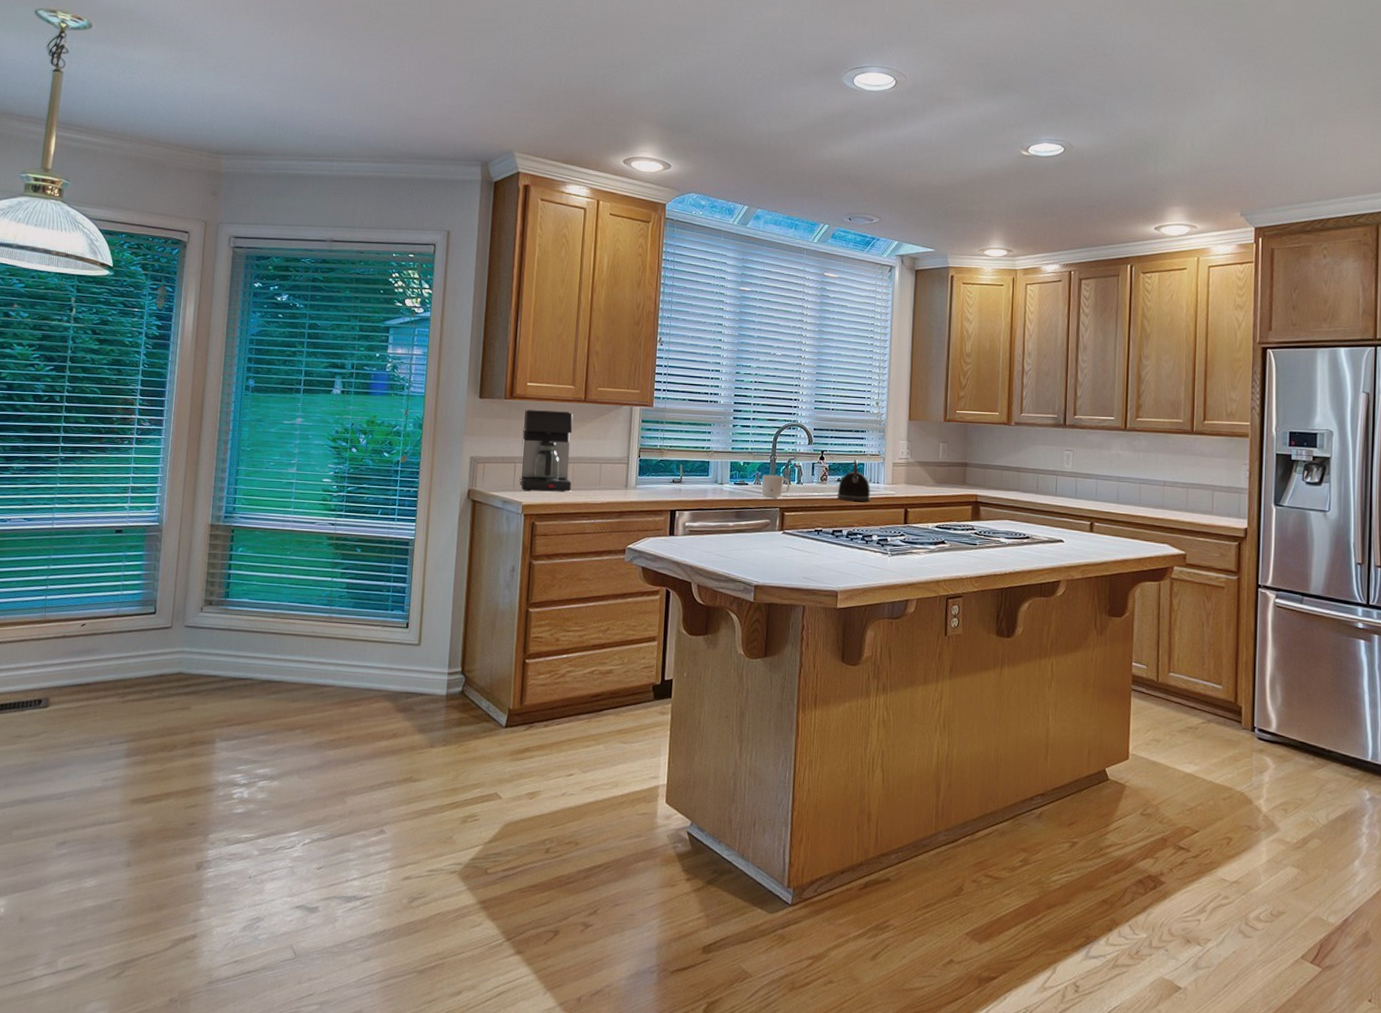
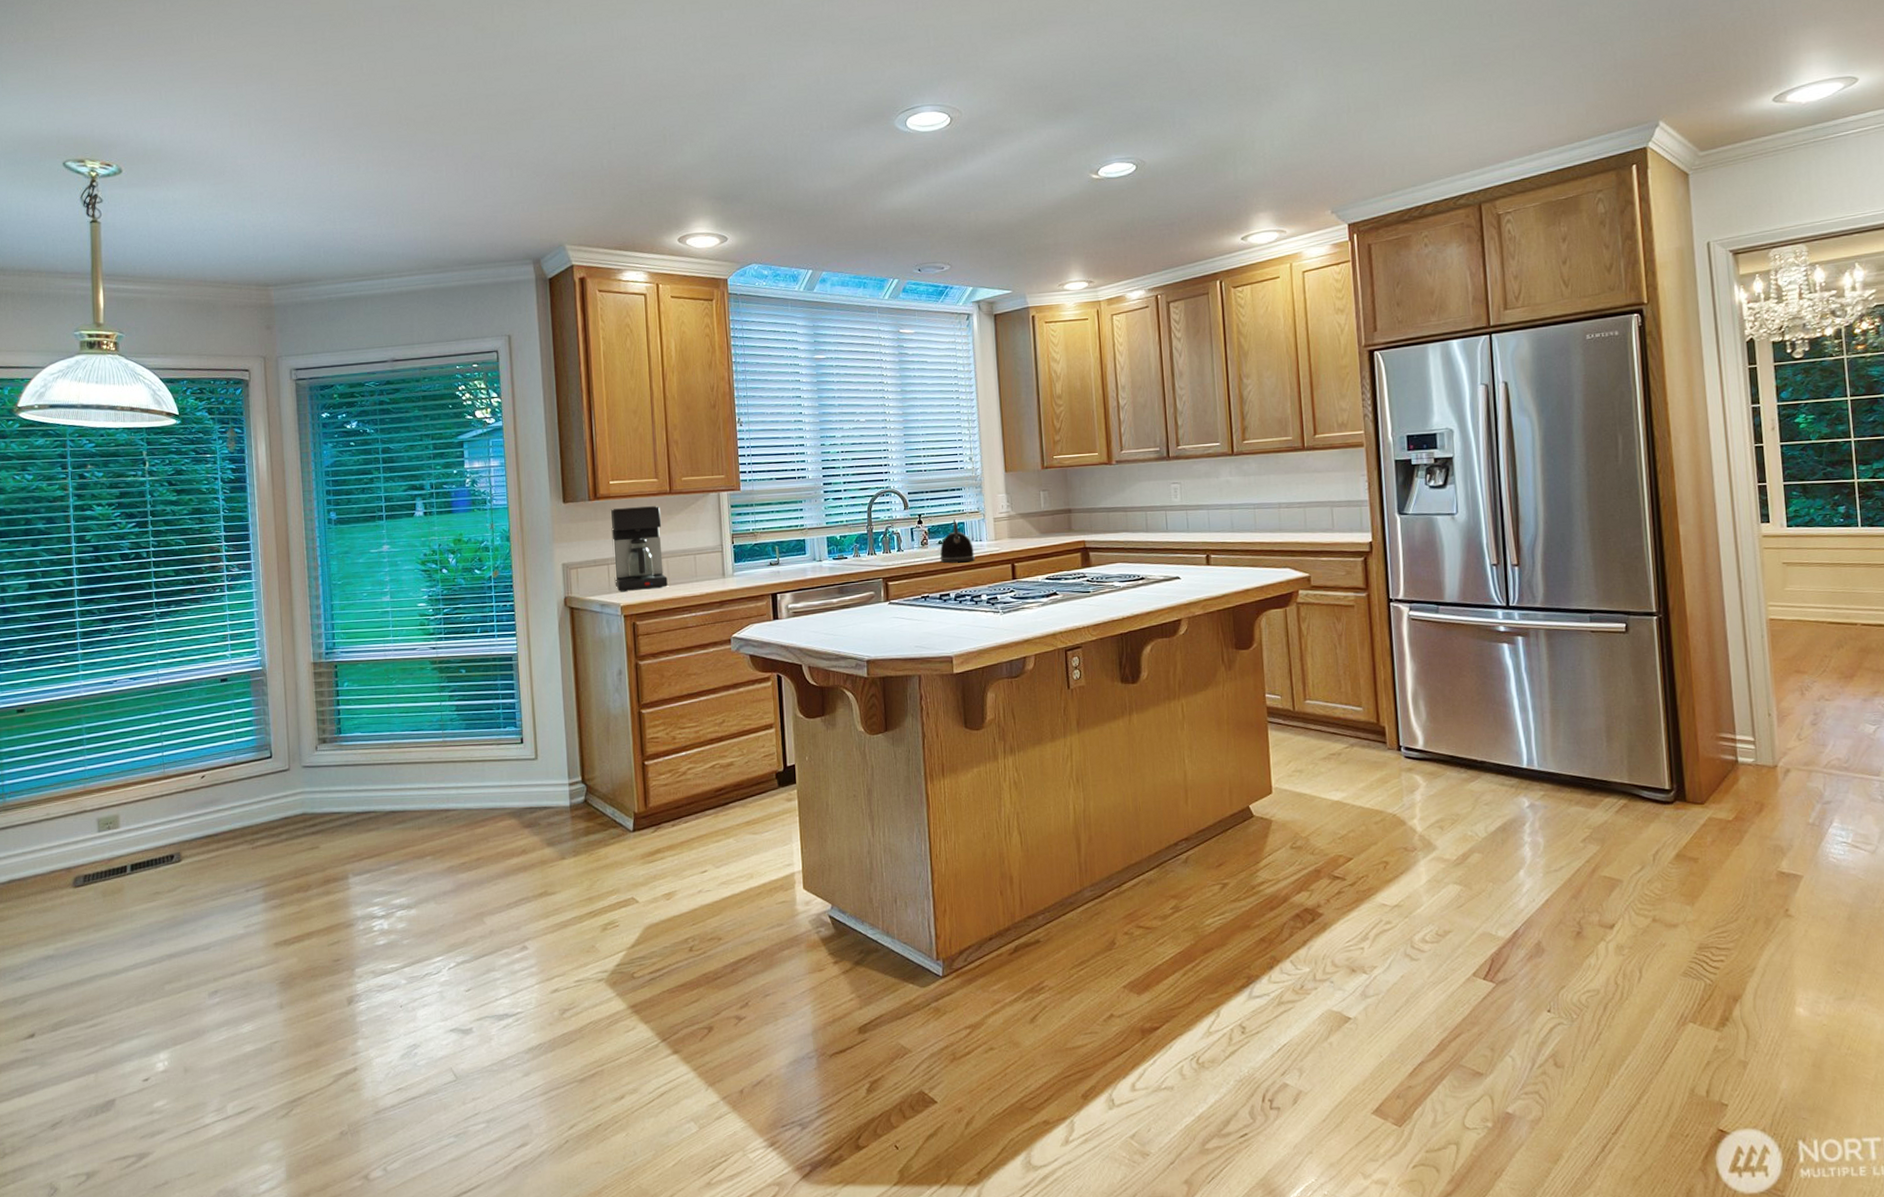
mug: present [761,474,790,498] -> none [861,545,891,569]

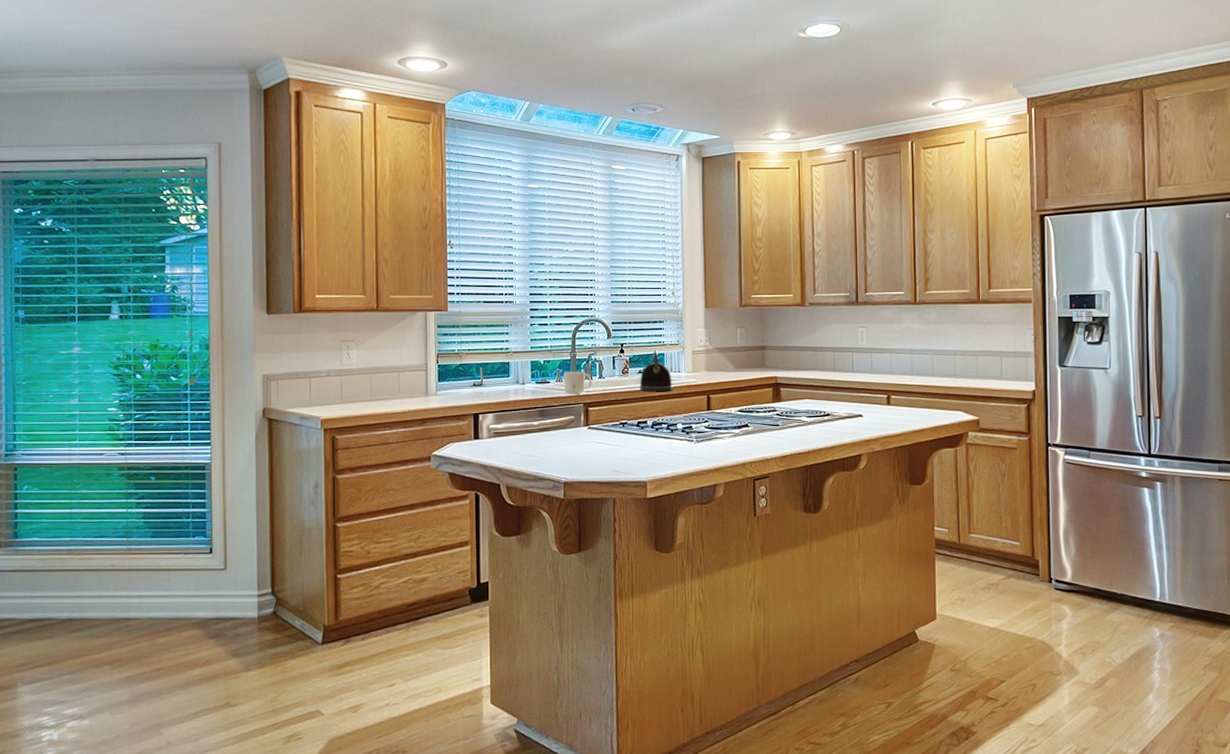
coffee maker: present [610,506,668,591] -> none [315,322,370,405]
mug: none [861,545,891,569] -> present [563,371,592,394]

